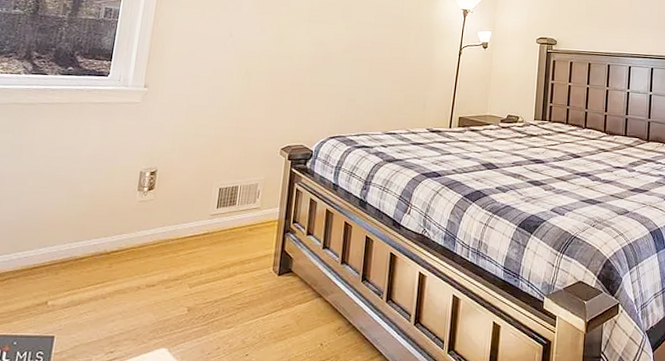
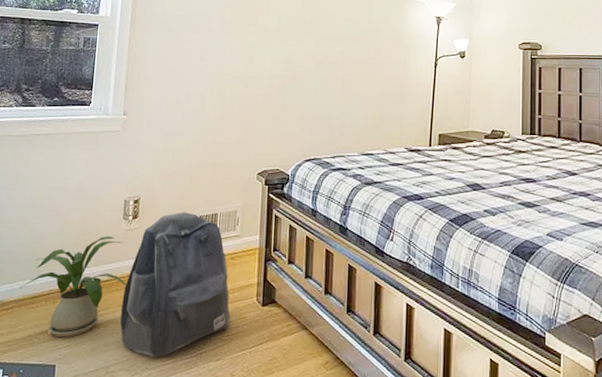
house plant: none [18,207,137,309] -> present [20,236,126,338]
backpack: none [127,184,246,326] -> present [119,212,231,357]

